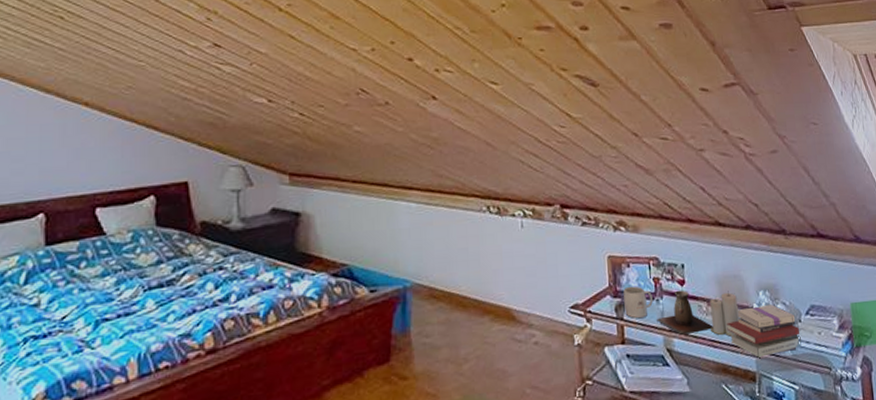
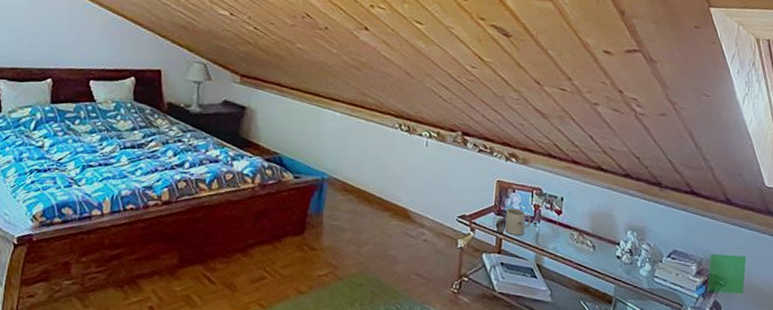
decorative vase: present [657,290,713,335] -> none [532,218,581,255]
candle: present [710,291,740,337] -> none [578,226,607,264]
books: present [727,304,802,358] -> none [593,242,660,285]

